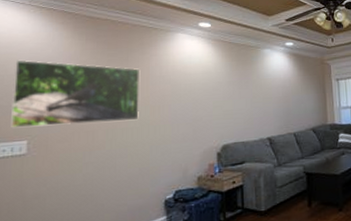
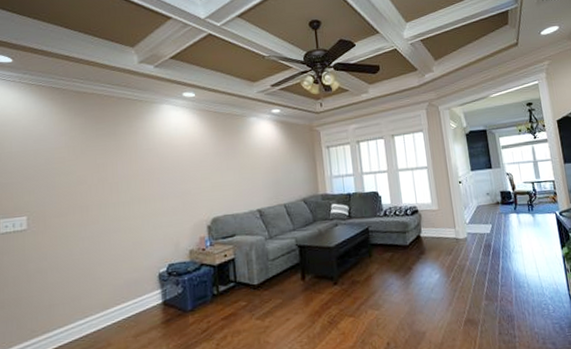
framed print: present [10,60,141,128] -> none [9,137,130,204]

